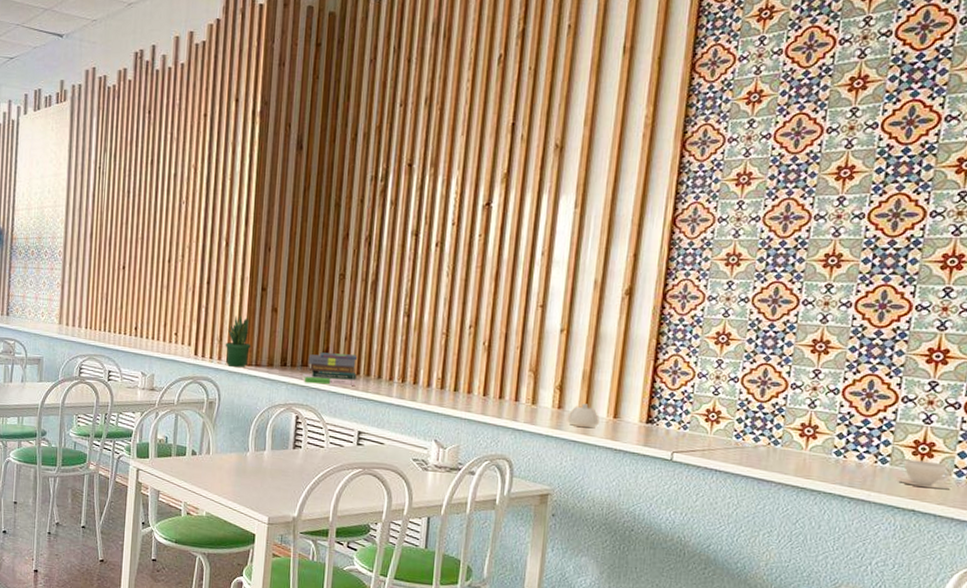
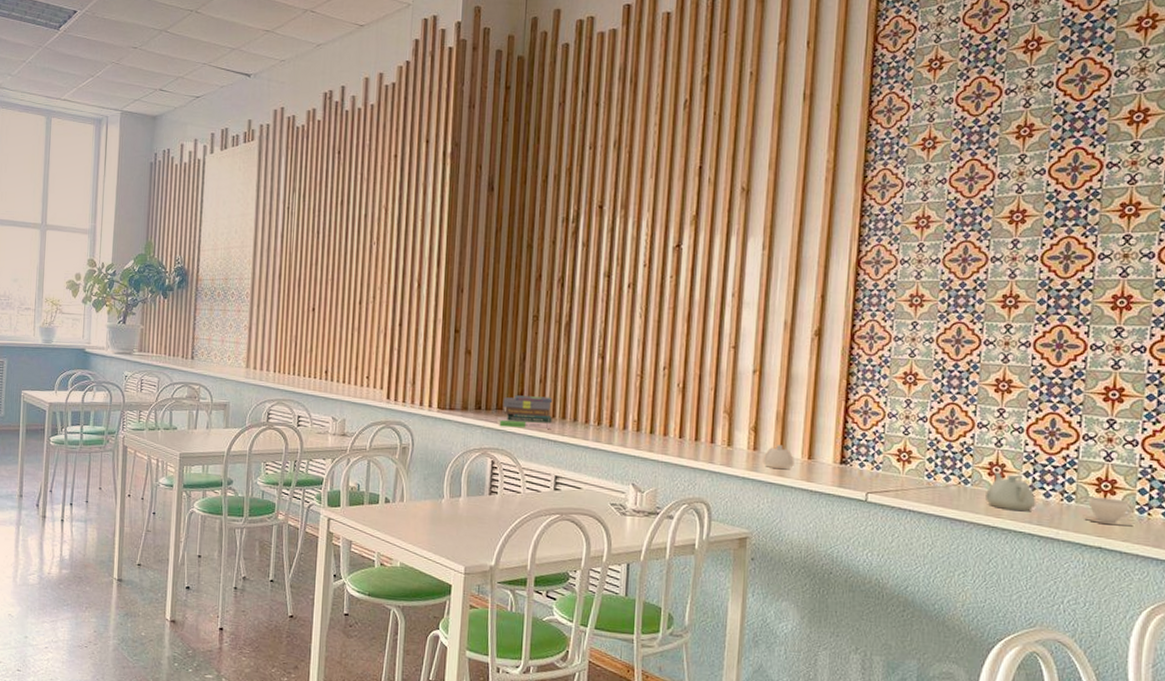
planter: present [225,315,251,368] -> none [418,358,445,412]
teapot: none [795,433,849,473] -> present [985,472,1037,512]

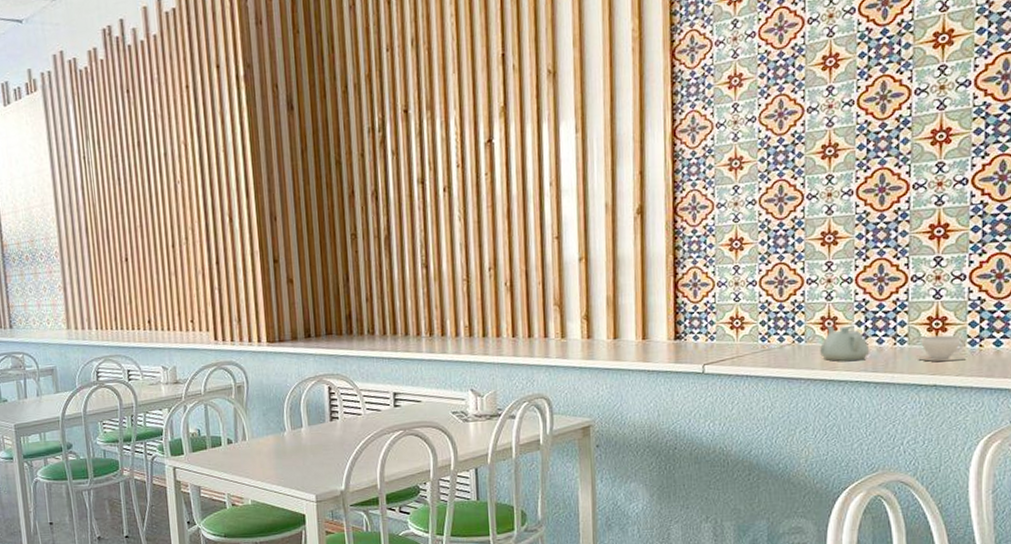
books: present [496,395,553,430] -> none [327,315,384,352]
sugar bowl: present [762,445,794,470] -> none [597,329,629,355]

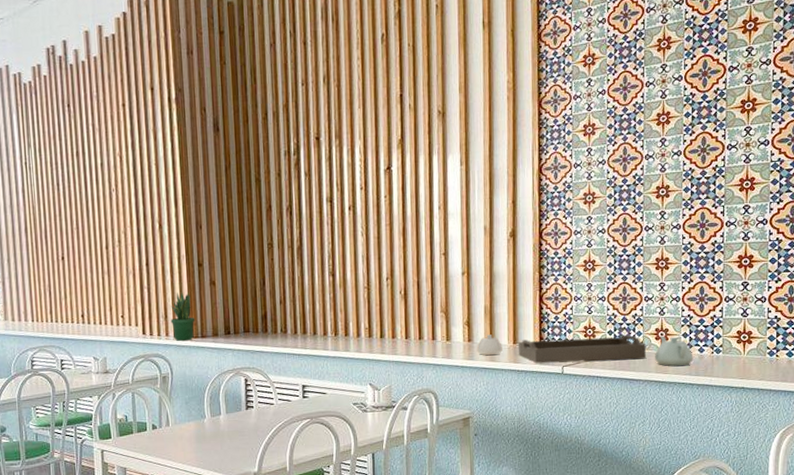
planter: none [244,291,272,348] -> present [170,292,195,342]
sugar bowl: none [597,329,629,355] -> present [476,334,502,356]
serving tray: none [647,324,808,362] -> present [517,334,646,364]
teacup: present [916,335,967,362] -> none [729,346,767,369]

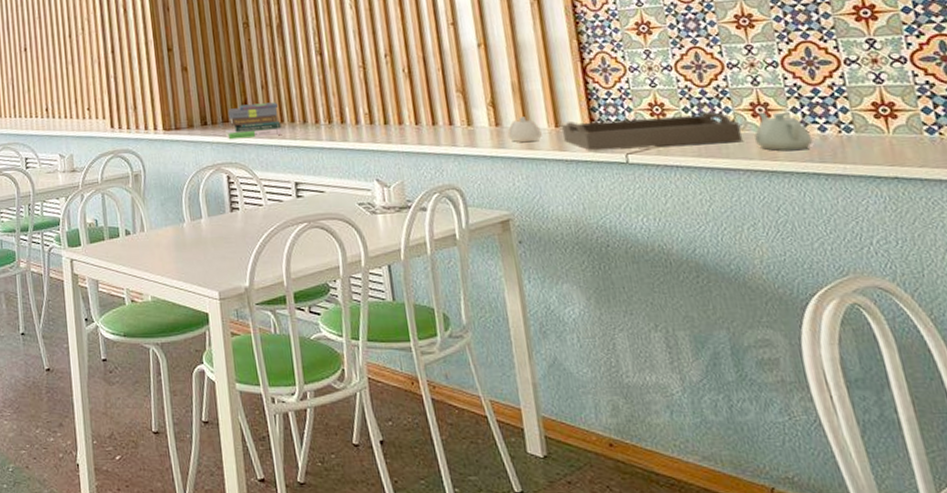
planter: present [170,292,195,342] -> none [140,79,168,136]
books: none [245,316,295,348] -> present [224,102,282,140]

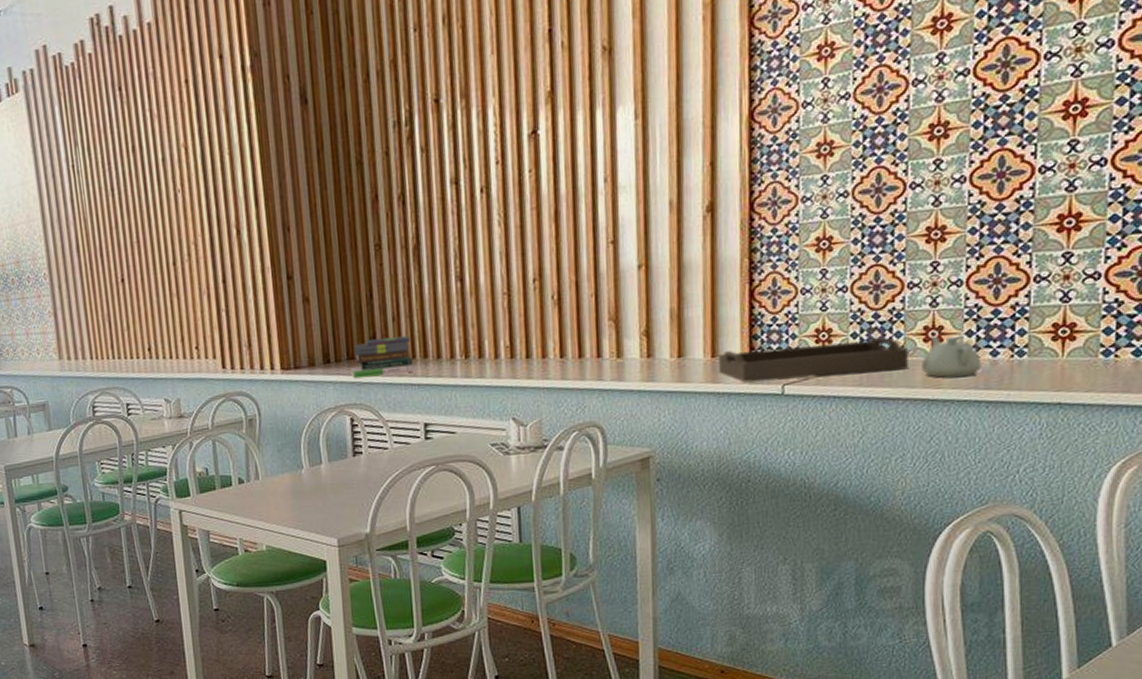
sugar bowl: present [507,117,542,143] -> none [659,346,696,375]

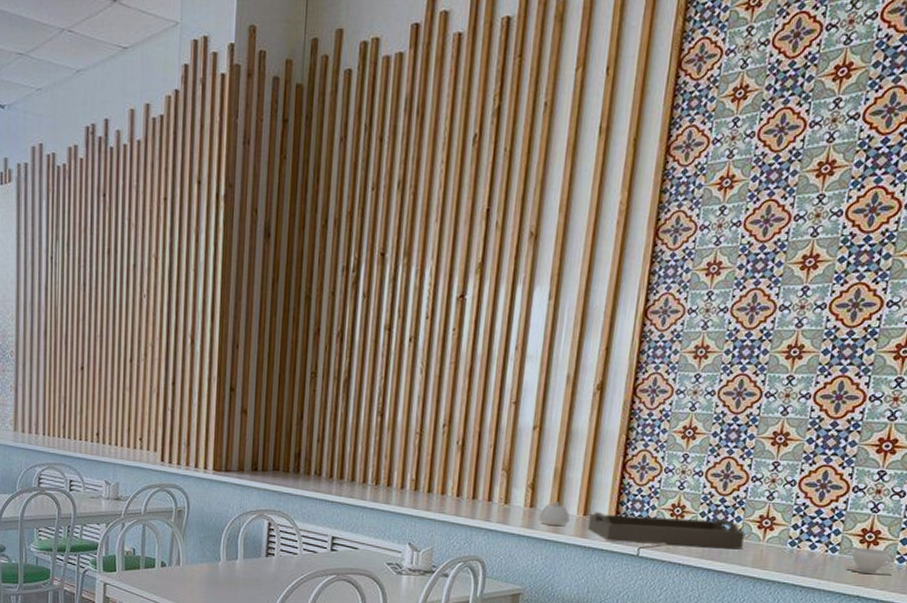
books: present [349,336,413,379] -> none [273,455,331,491]
sugar bowl: none [659,346,696,375] -> present [538,502,570,527]
teapot: present [922,336,982,378] -> none [753,525,802,563]
teacup: none [1037,344,1100,376] -> present [845,547,895,575]

